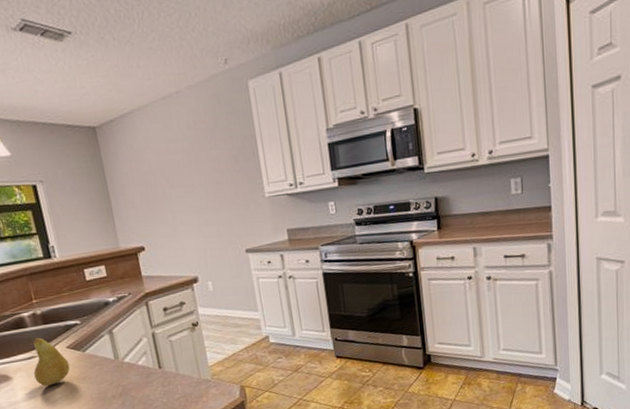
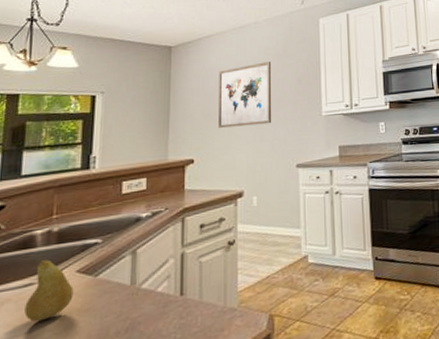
wall art: none [149,138,214,214] -> present [218,62,272,128]

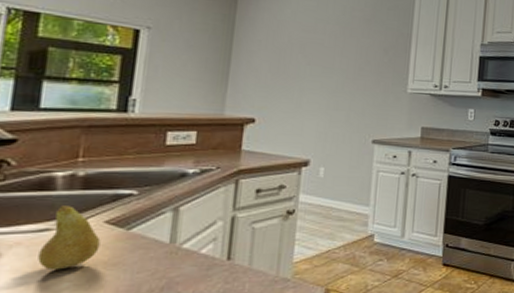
wall art: present [218,62,272,128] -> none [287,24,357,93]

